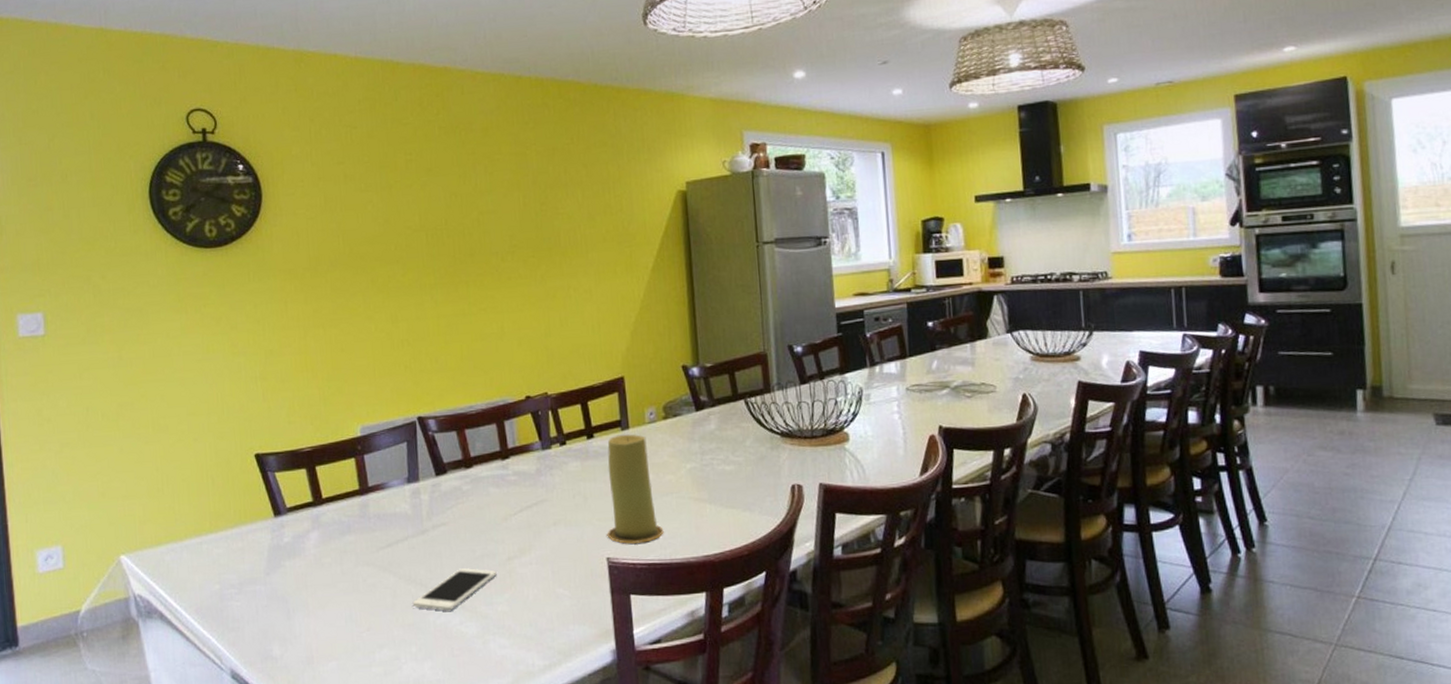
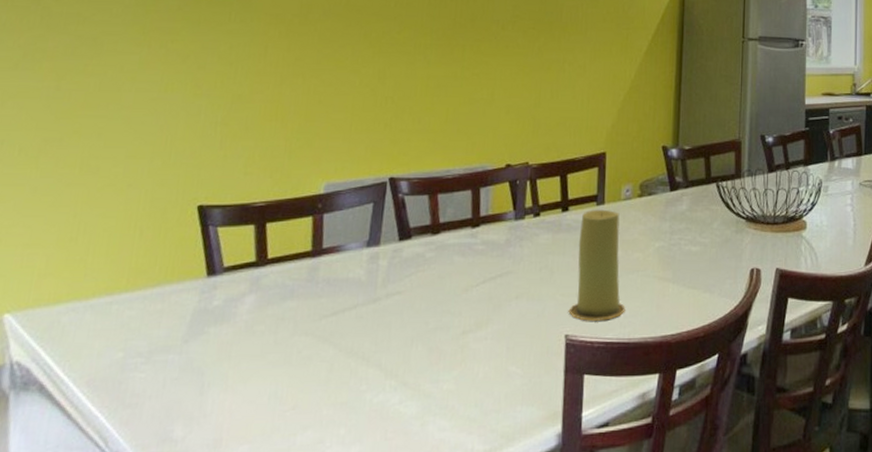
cell phone: present [412,568,497,611] -> none [349,342,448,389]

